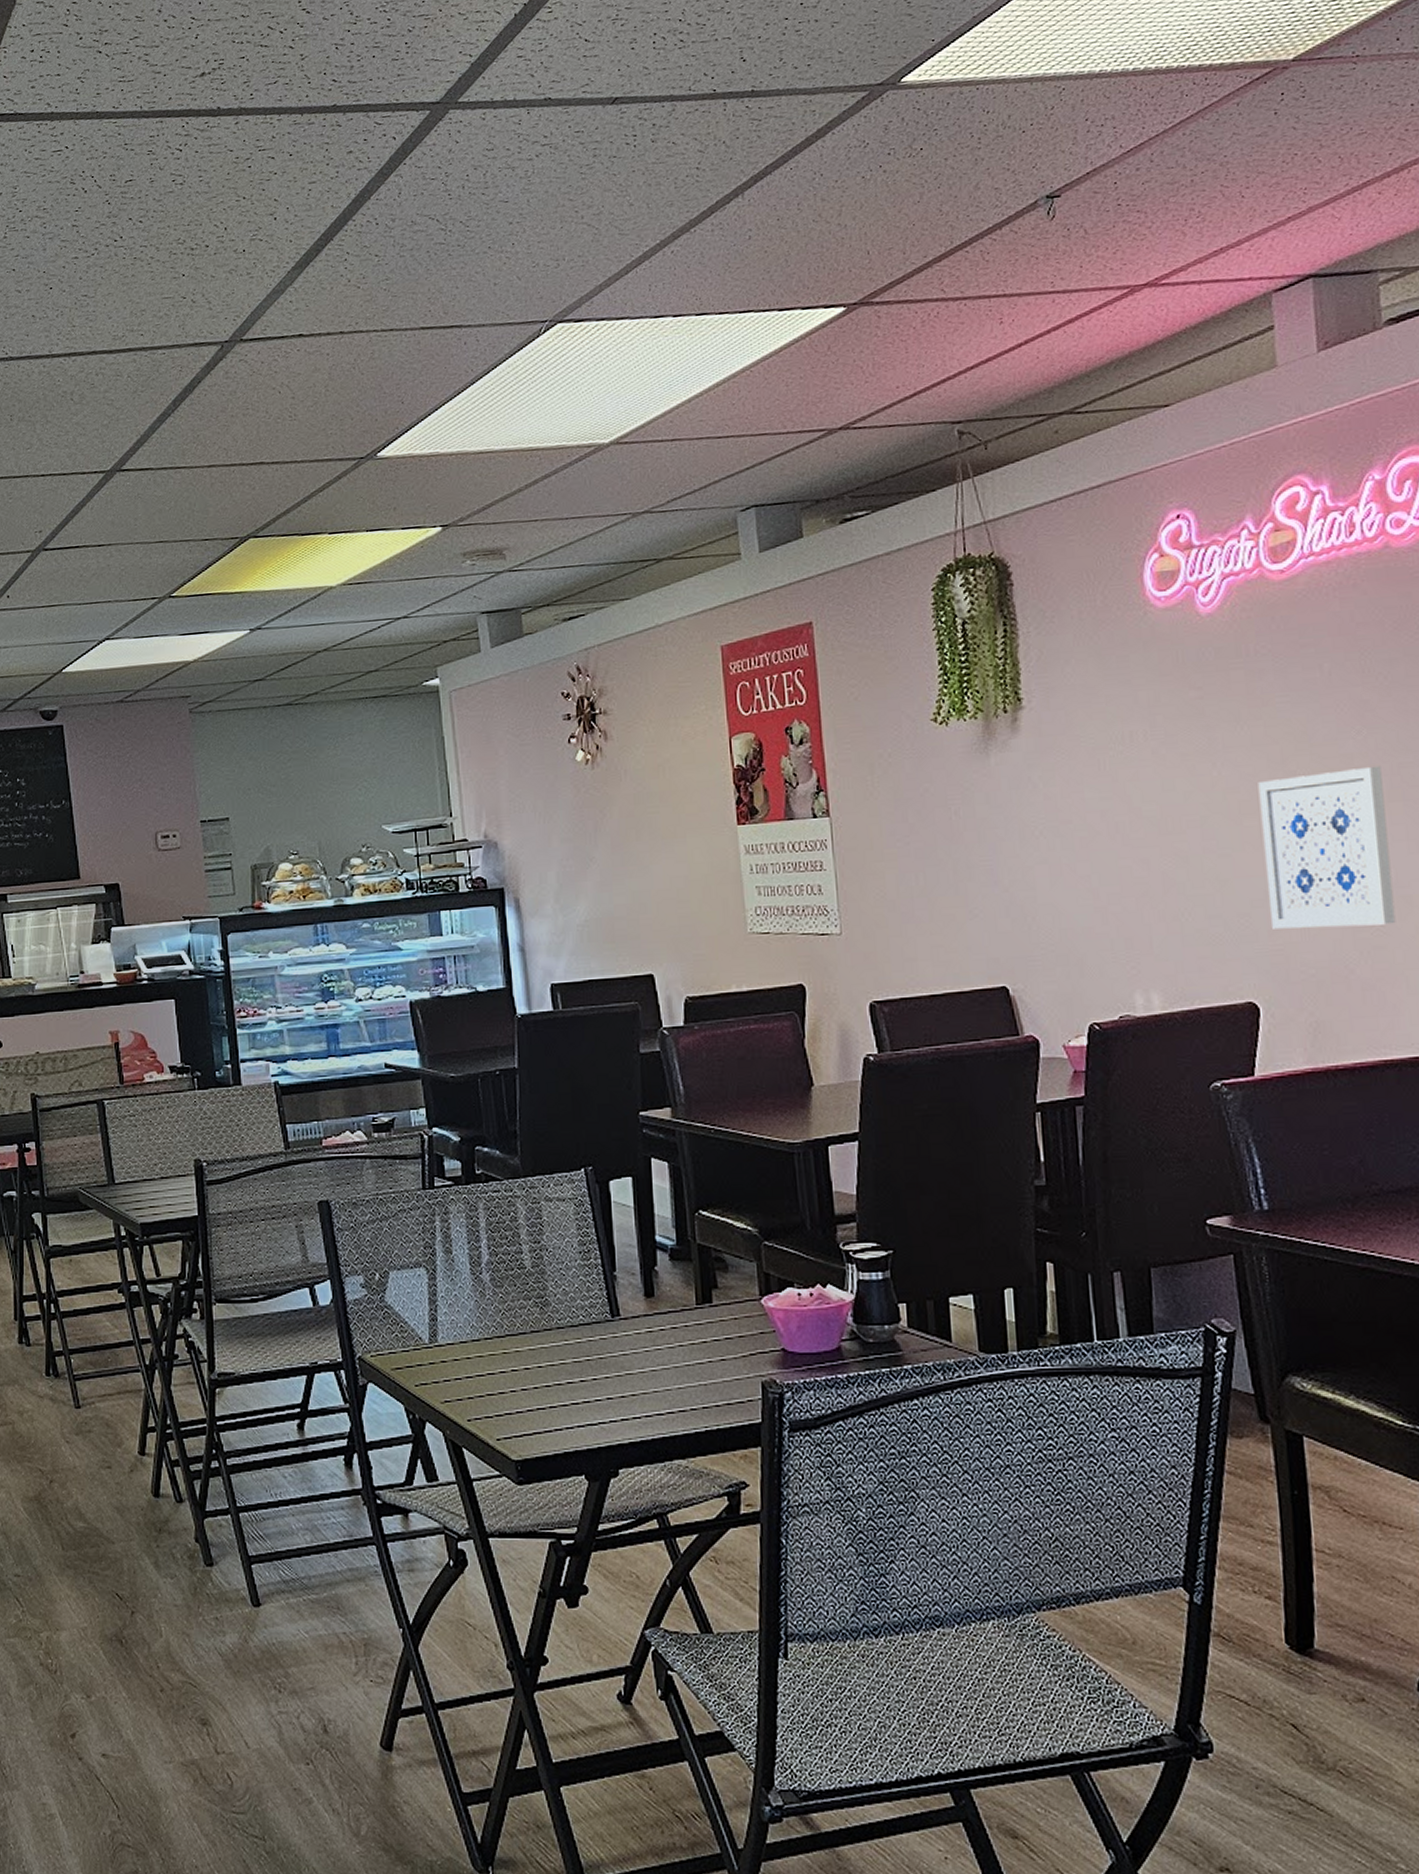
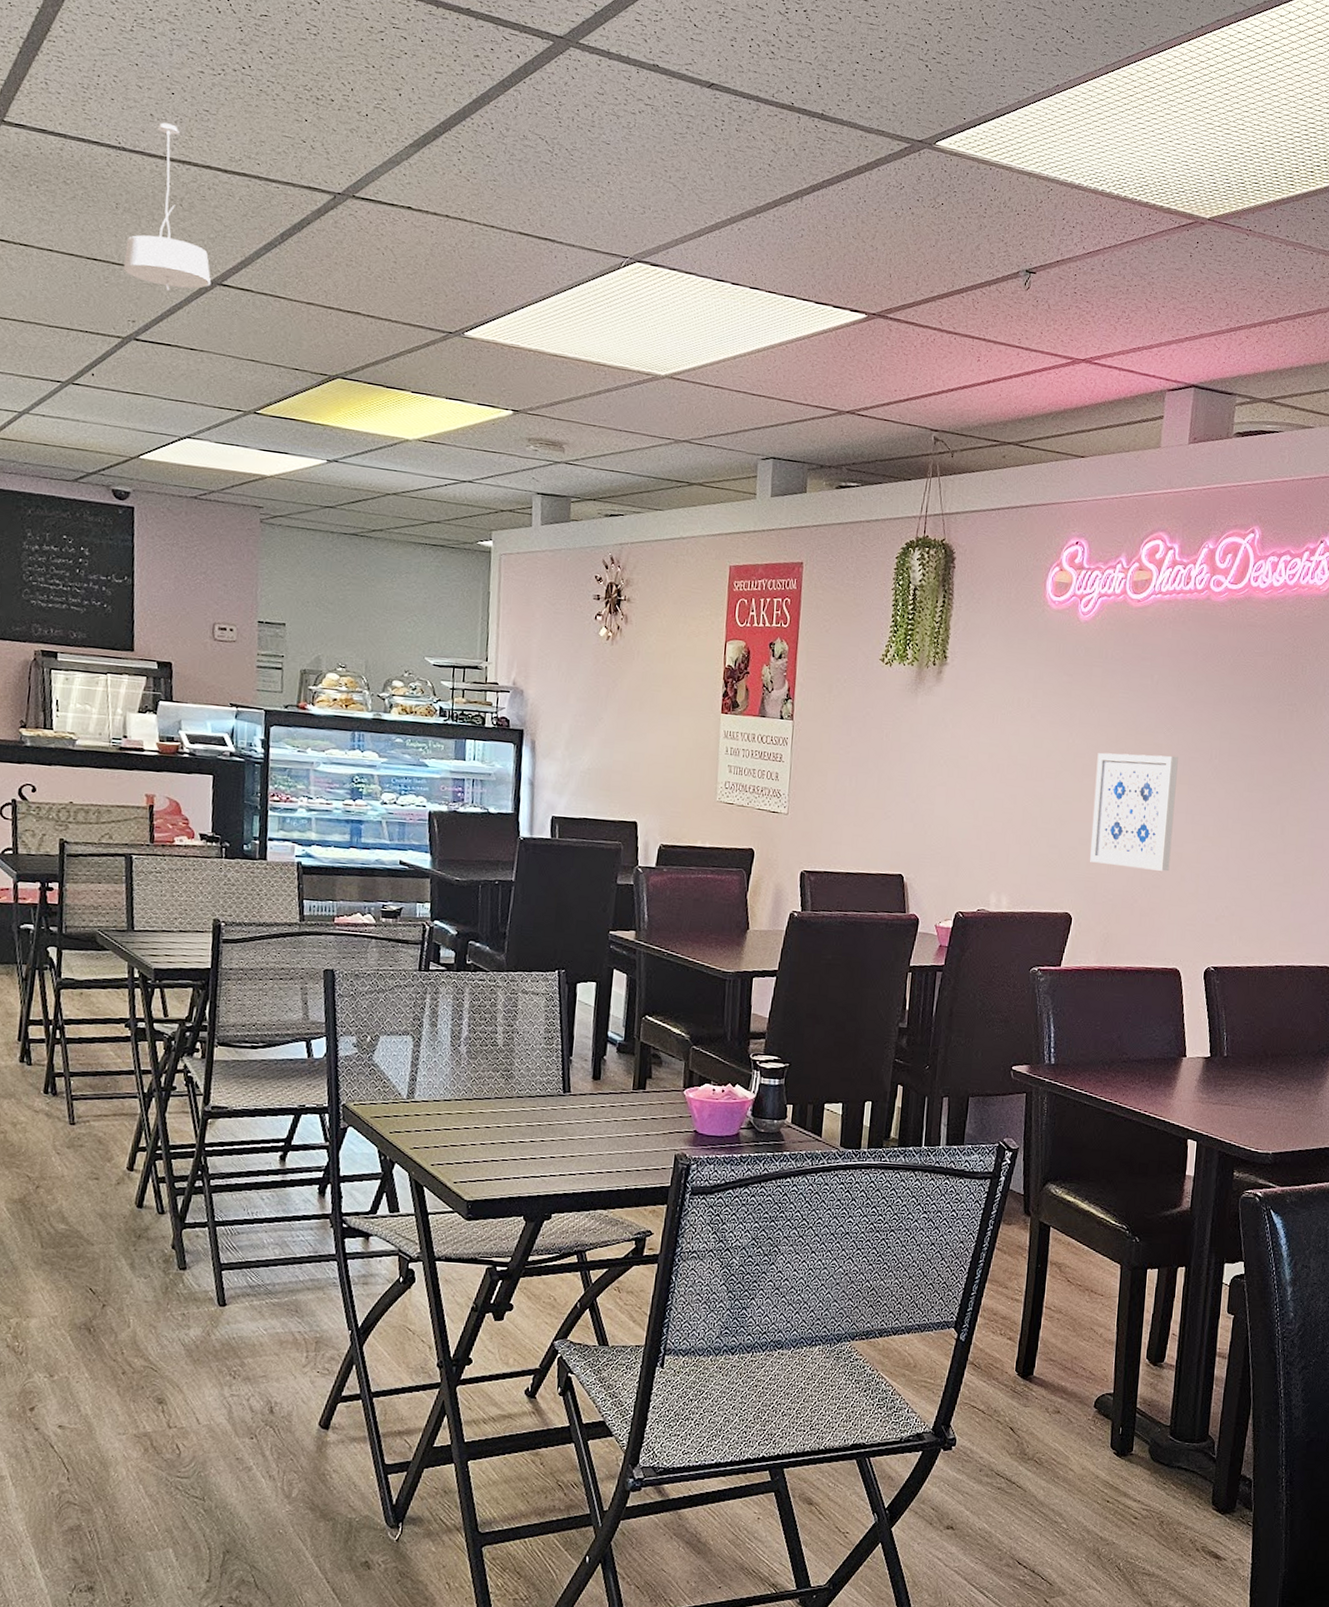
pendant light: none [24,319,111,491] -> present [123,122,212,291]

